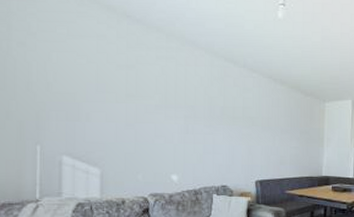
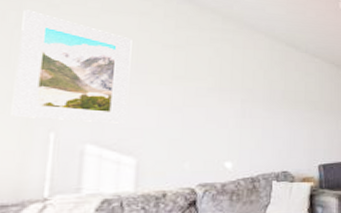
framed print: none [9,39,93,138] -> present [11,9,132,123]

